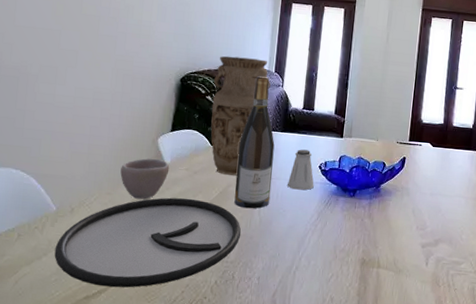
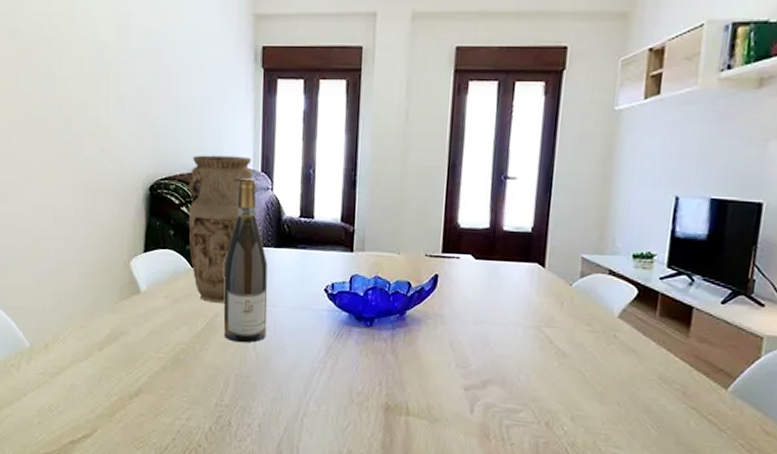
plate: present [54,197,241,288] -> none [33,331,234,433]
cup: present [120,158,170,200] -> none [93,284,146,333]
saltshaker: present [288,149,314,191] -> none [287,268,320,320]

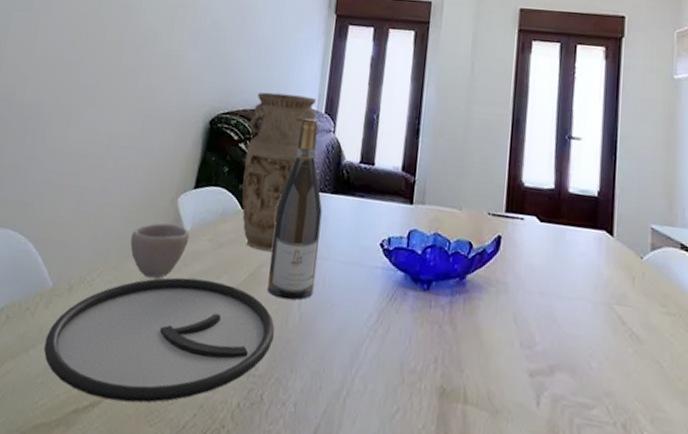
plate: none [33,331,234,433] -> present [43,277,275,403]
cup: none [93,284,146,333] -> present [130,223,190,279]

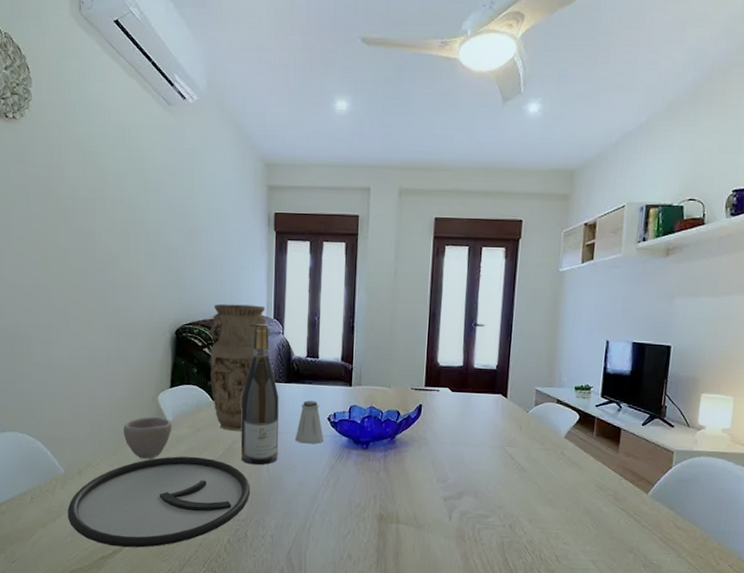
saltshaker: none [338,218,374,278] -> present [296,400,324,444]

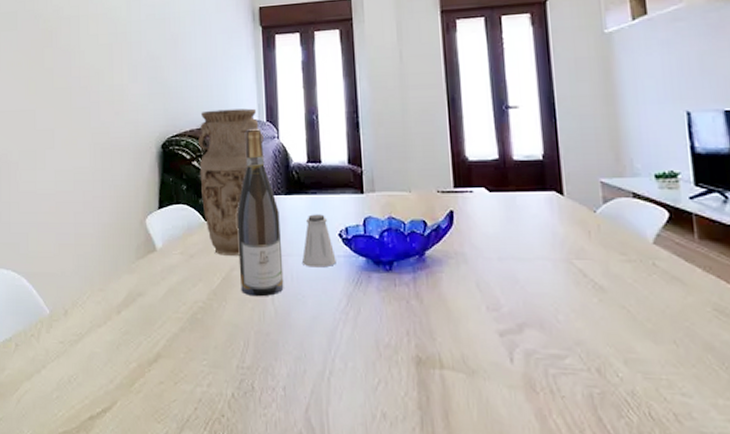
plate: present [67,456,250,548] -> none [53,289,254,405]
cup: present [123,416,172,459] -> none [110,243,162,294]

